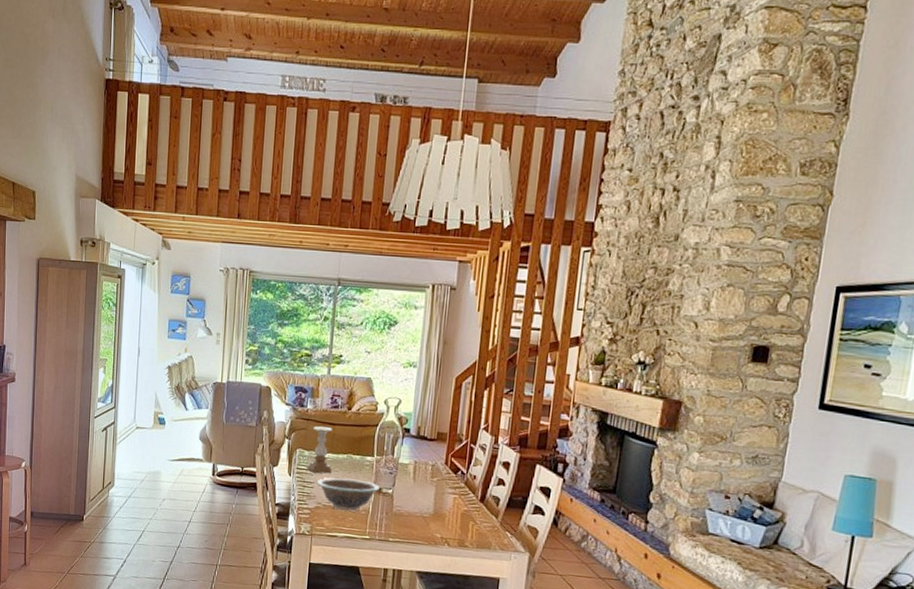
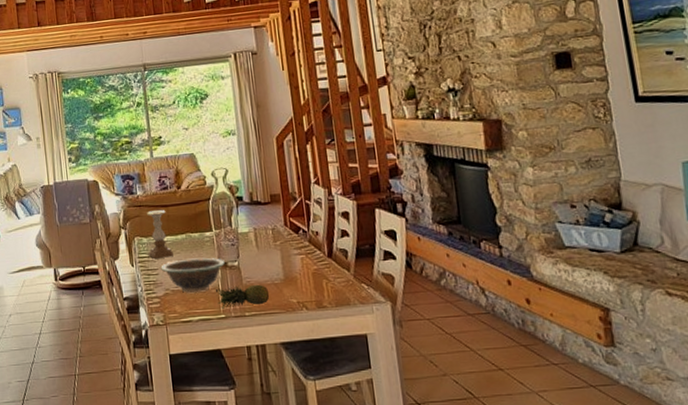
fruit: none [365,512,416,534] -> present [216,284,270,309]

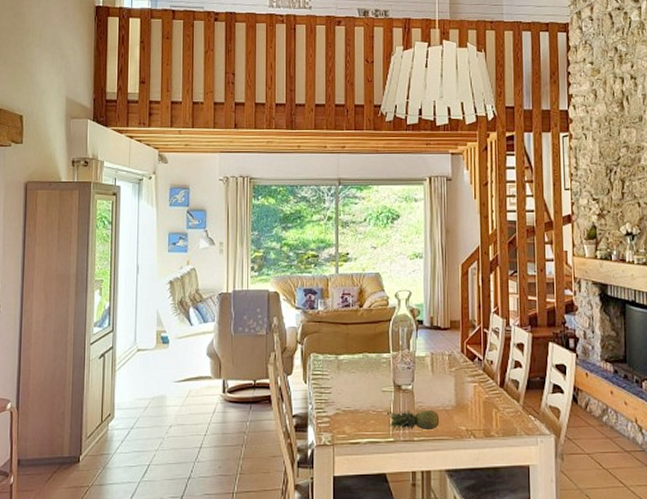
candle holder: present [147,210,173,260] -> none [324,328,348,378]
decorative bowl: present [161,257,226,293] -> none [334,379,400,414]

